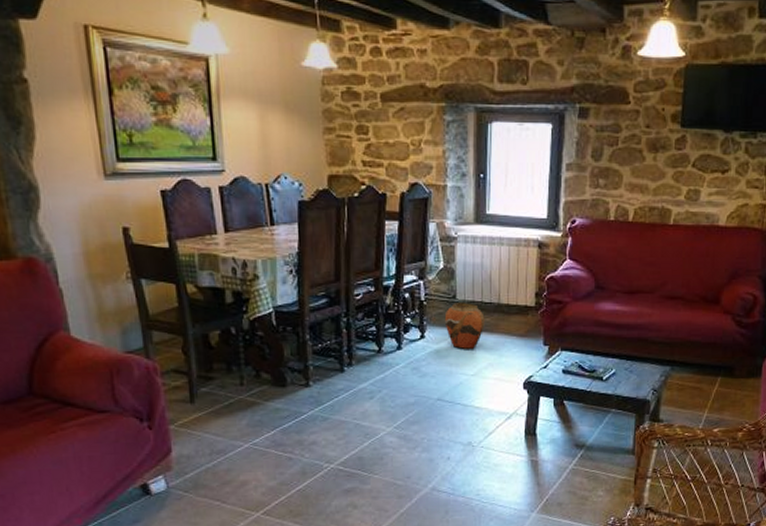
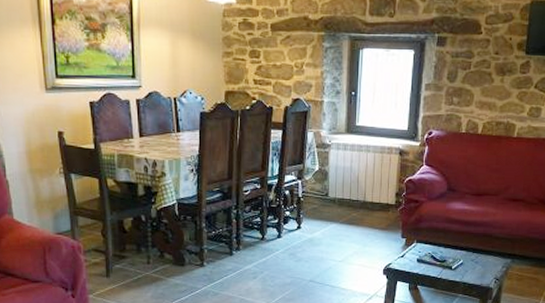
vase: present [444,303,485,350] -> none [318,200,352,240]

